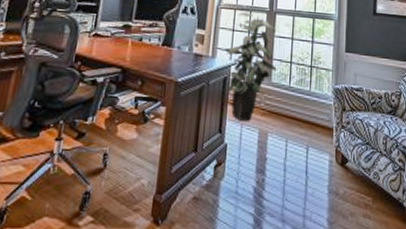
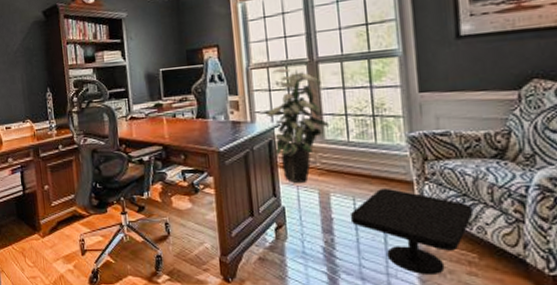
side table: none [281,133,373,217] -> present [350,189,474,274]

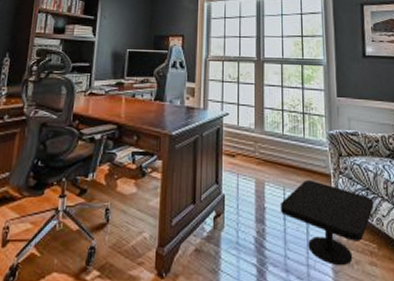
indoor plant: present [263,68,330,183] -> none [215,63,269,171]

